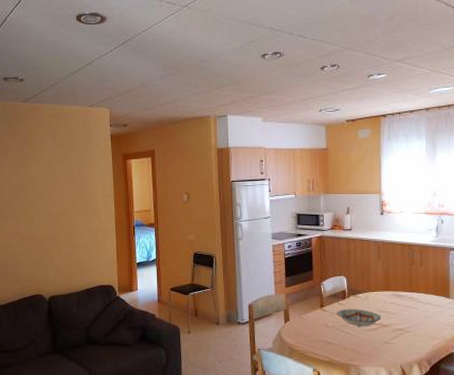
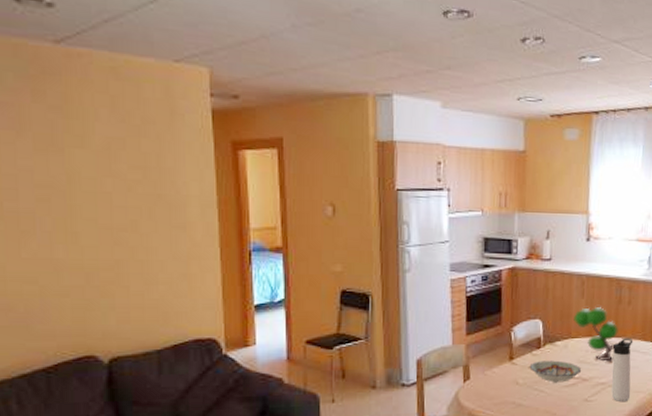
plant: none [373,267,412,312] -> present [574,307,619,362]
thermos bottle: none [408,292,427,345] -> present [611,338,634,401]

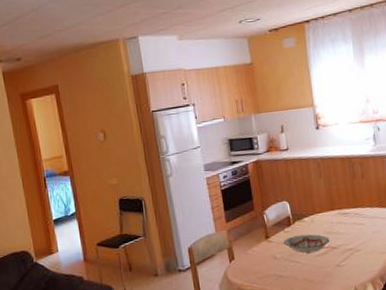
plant: present [574,307,619,362] -> none [315,184,357,230]
thermos bottle: present [611,338,634,401] -> none [355,206,378,264]

